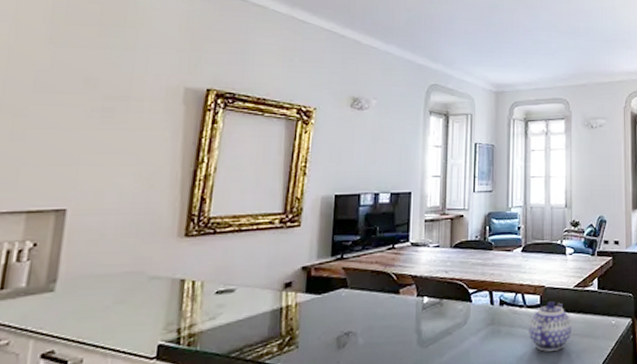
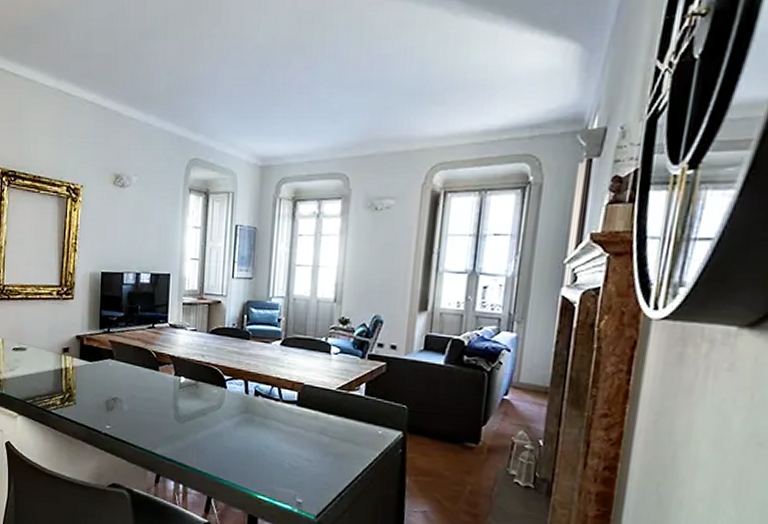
teapot: present [529,301,572,352] -> none [283,399,331,449]

